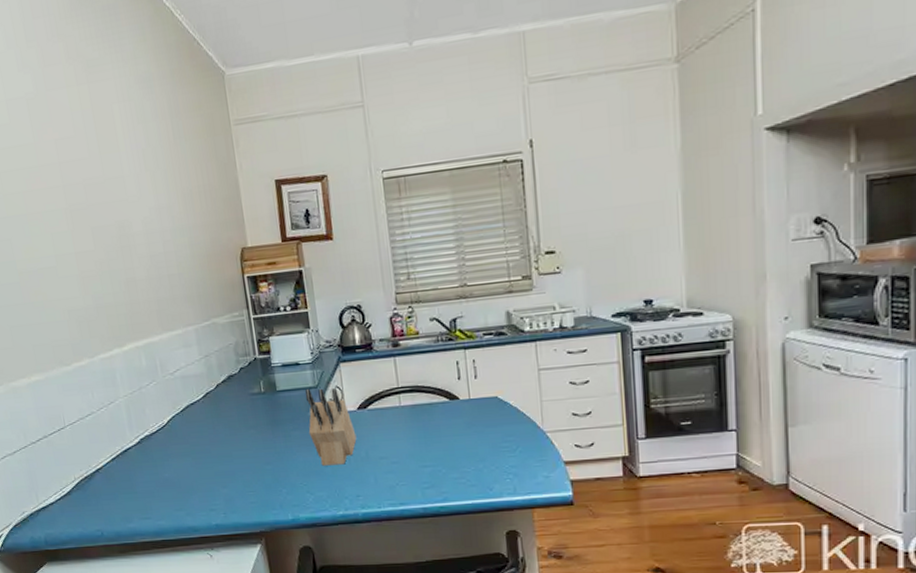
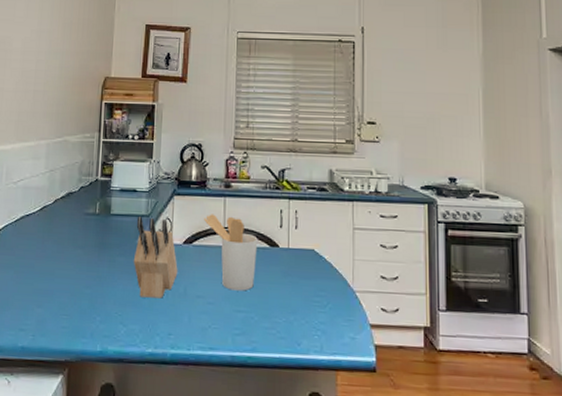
utensil holder: none [375,375,438,448] -> present [204,214,258,291]

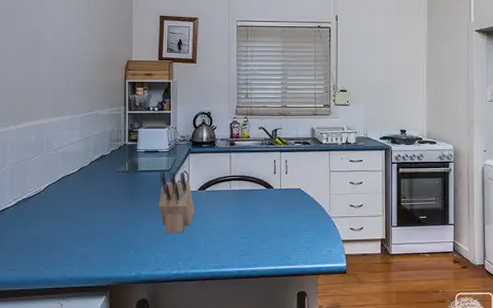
utensil holder: present [204,214,258,291] -> none [214,166,257,223]

